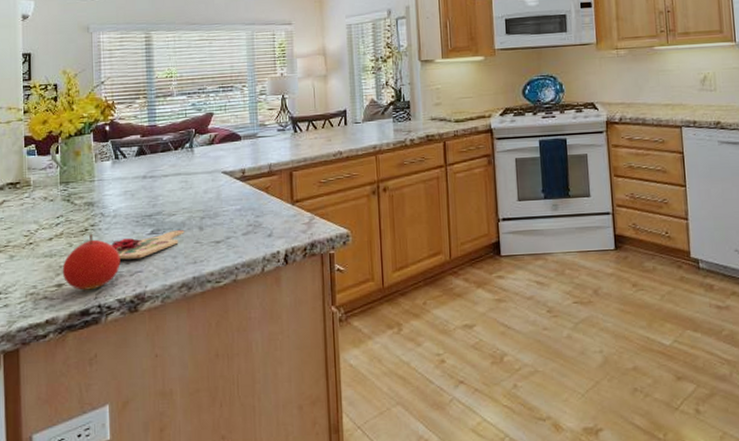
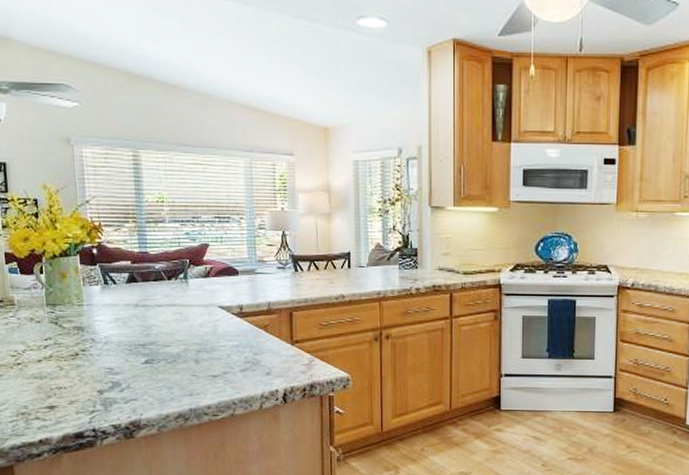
fruit: present [62,234,121,290] -> none [53,359,114,414]
cutting board: present [111,230,185,260] -> none [103,362,180,387]

